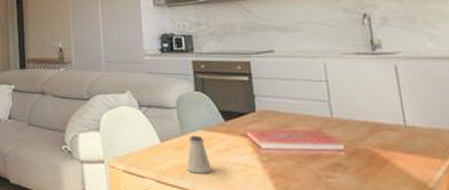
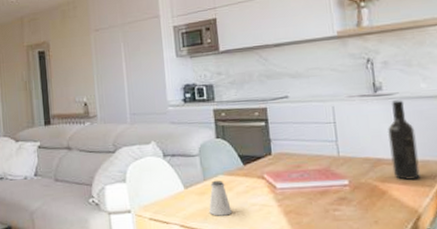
wine bottle: none [388,60,430,149] -> present [387,100,420,180]

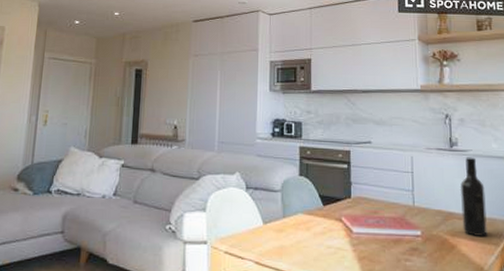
saltshaker: present [209,180,232,216] -> none [285,218,307,256]

